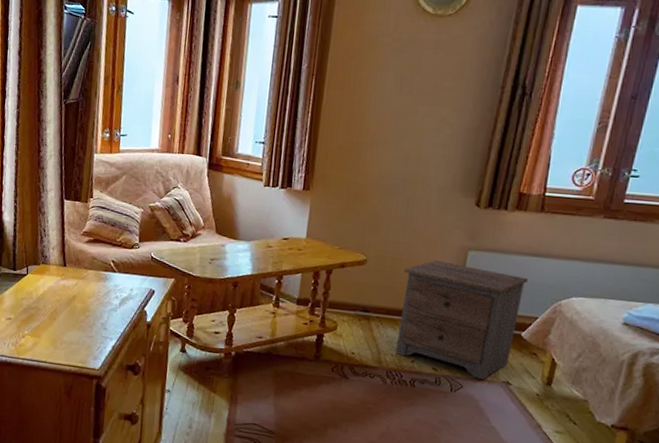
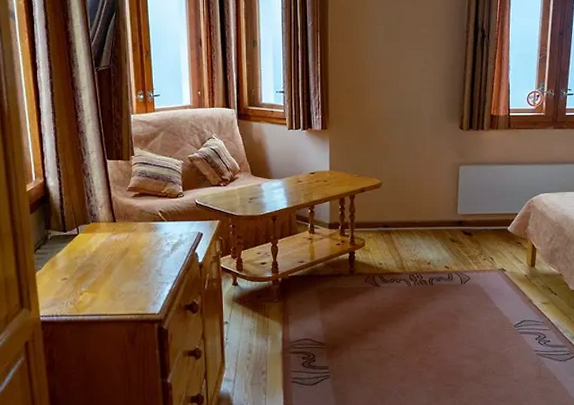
nightstand: present [395,260,529,380] -> none [412,177,507,270]

